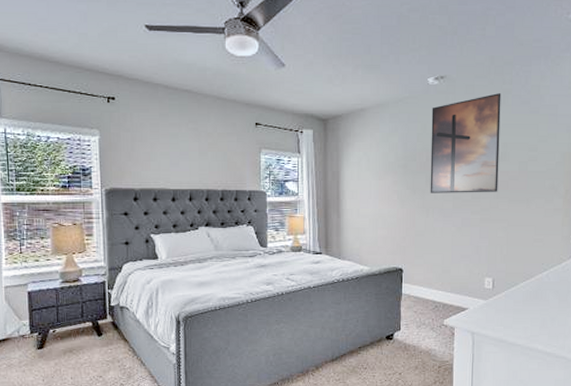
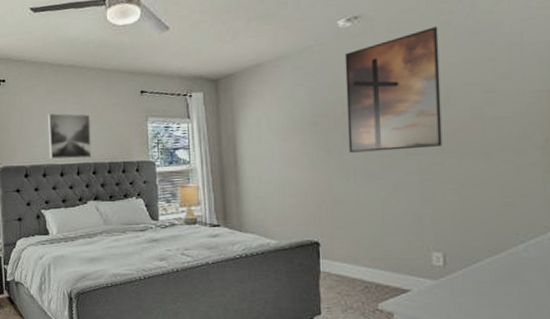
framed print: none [160,137,206,185] -> present [48,113,92,160]

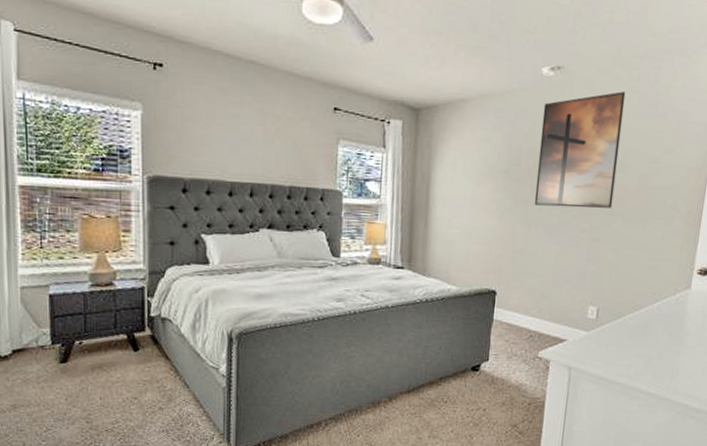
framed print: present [48,113,92,160] -> none [216,117,272,179]

